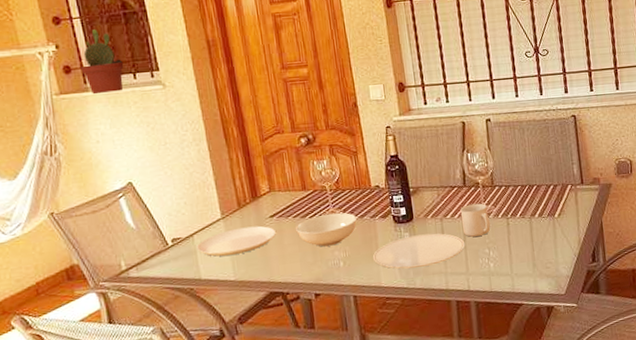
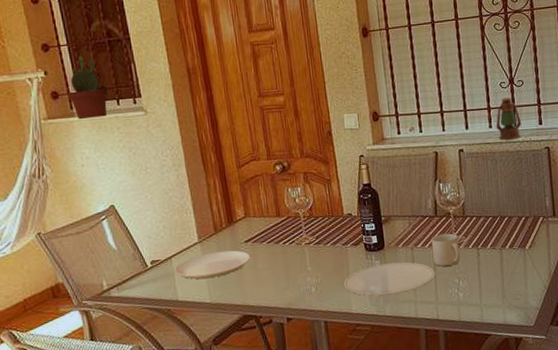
bowl: present [295,212,357,247] -> none [268,239,329,273]
lantern: none [521,52,548,109] -> present [495,83,522,140]

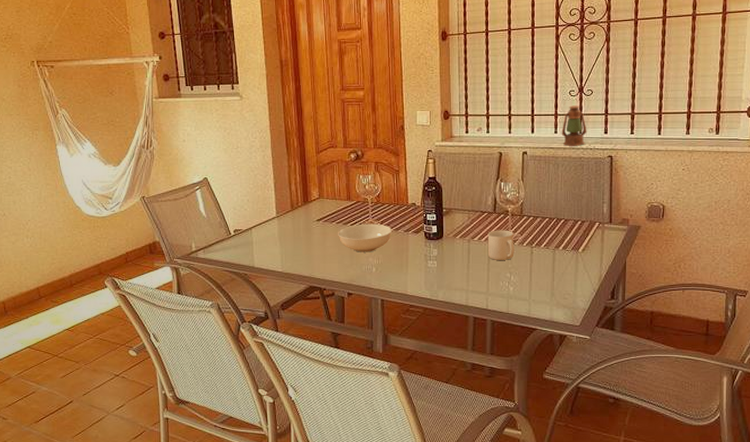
potted cactus: present [67,55,108,120] -> none [177,44,211,101]
plate: present [174,250,250,280] -> none [253,227,320,250]
bowl: none [268,239,329,273] -> present [337,223,392,252]
plate: present [343,262,435,297] -> none [402,252,488,281]

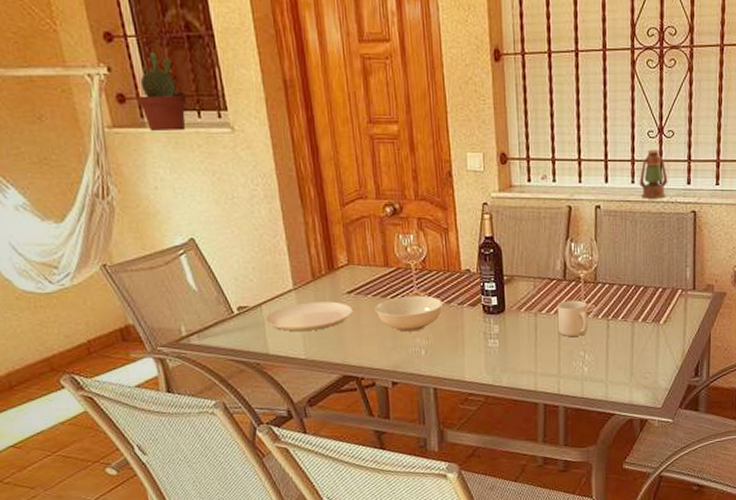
potted cactus: none [177,44,211,101] -> present [137,51,187,132]
plate: none [253,227,320,250] -> present [265,301,353,332]

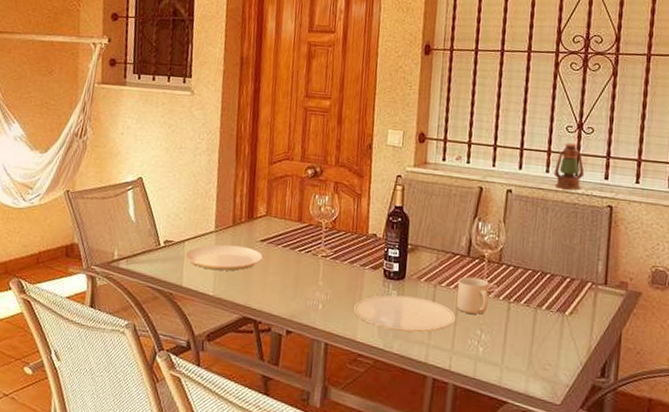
potted cactus: present [137,51,187,132] -> none [124,29,162,91]
bowl: present [374,295,443,332] -> none [282,251,346,286]
plate: none [457,328,559,364] -> present [353,295,456,333]

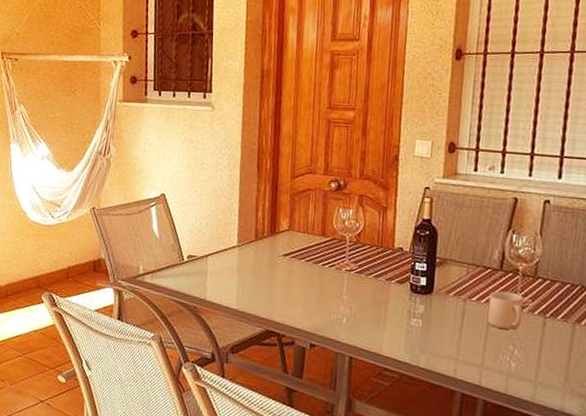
plate: present [185,244,263,271] -> none [208,259,286,285]
plate: present [353,295,456,333] -> none [378,309,487,348]

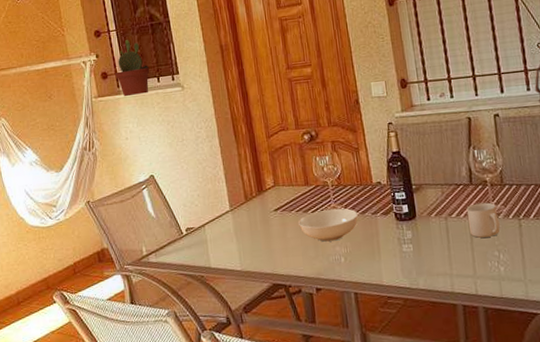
potted cactus: none [145,45,182,107] -> present [115,39,150,97]
bowl: none [305,265,371,300] -> present [297,208,358,242]

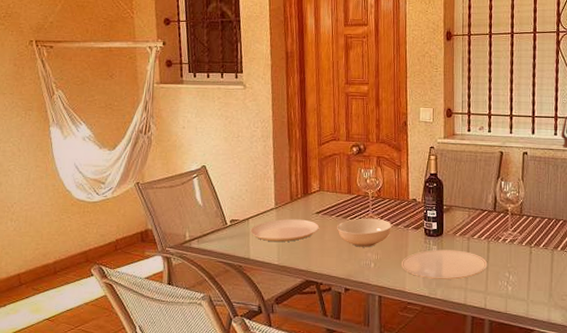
potted cactus: present [115,39,150,97] -> none [180,31,215,87]
plate: none [207,218,279,247] -> present [250,219,319,243]
plate: none [373,232,472,268] -> present [401,249,488,280]
cup: present [466,202,500,238] -> none [487,228,514,260]

